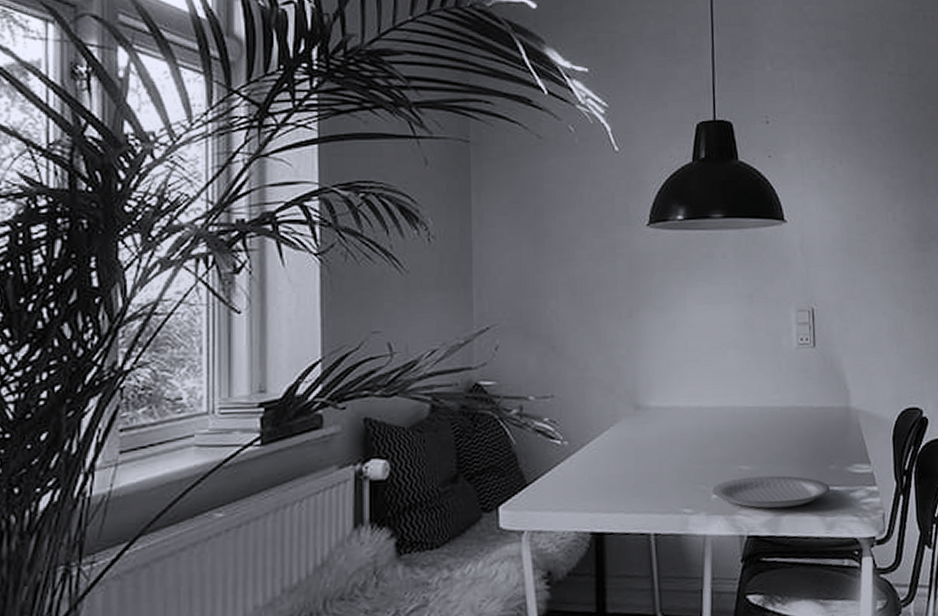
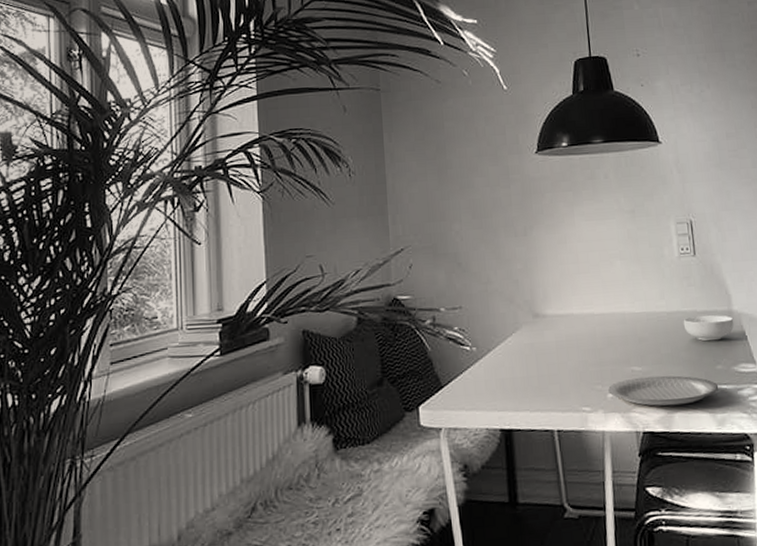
cereal bowl: none [797,411,851,440] -> present [683,315,734,341]

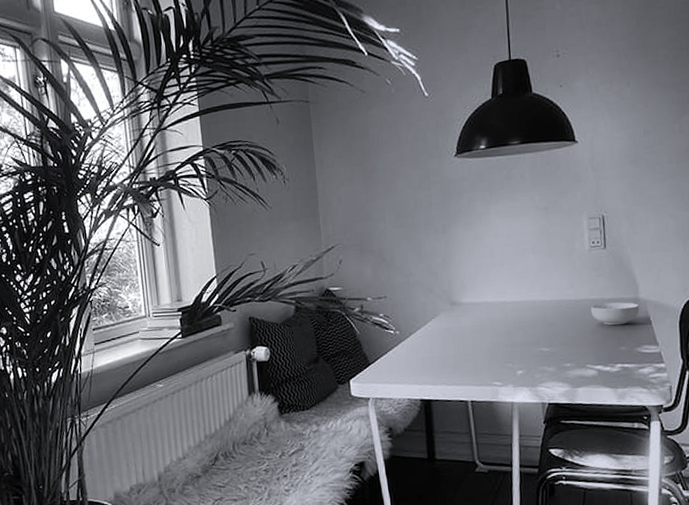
plate: present [608,375,719,406] -> none [518,355,622,382]

